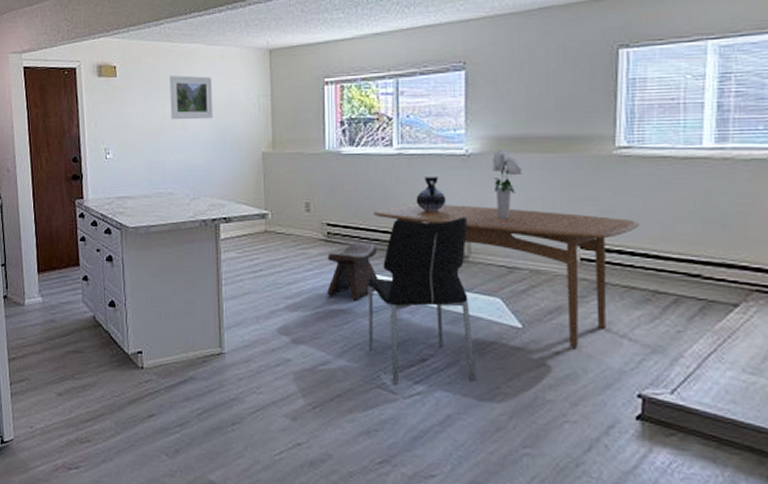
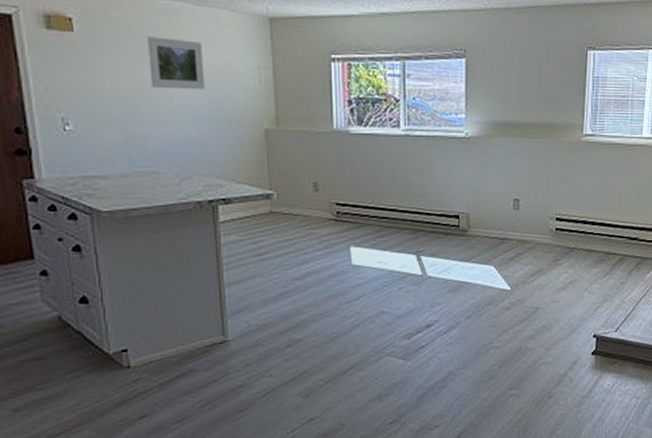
stool: present [326,244,378,300] -> none [336,222,387,277]
chair: present [367,217,476,385] -> none [377,195,473,351]
dining table: present [373,203,640,348] -> none [382,182,599,303]
ceramic jug: present [416,177,447,212] -> none [422,158,449,191]
bouquet: present [491,149,522,219] -> none [487,133,512,196]

